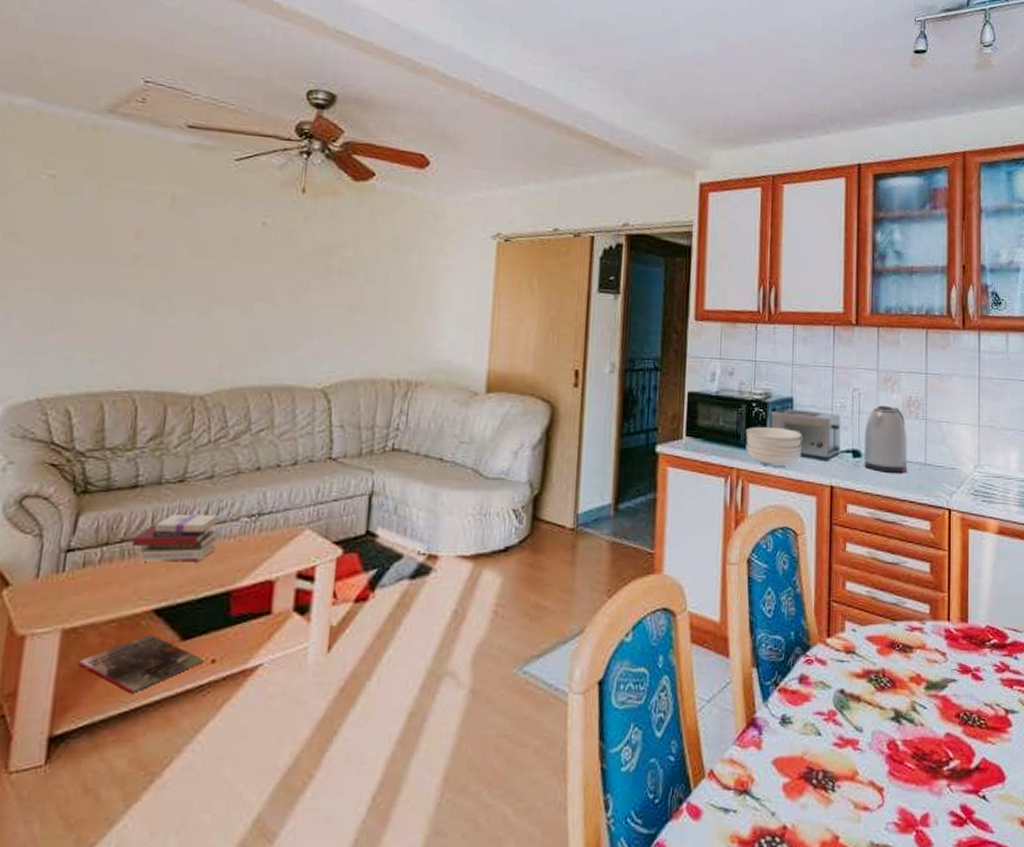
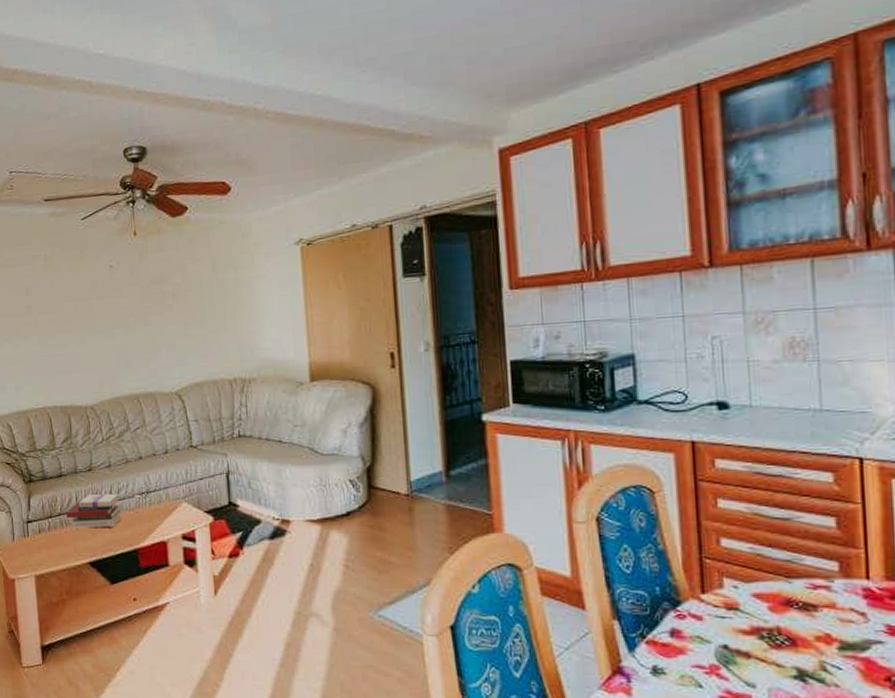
magazine: present [77,635,205,695] -> none [48,580,129,621]
bowl: present [745,426,802,467] -> none [579,386,651,427]
toaster: present [769,407,841,462] -> none [607,364,701,417]
kettle: present [864,405,908,473] -> none [731,350,796,423]

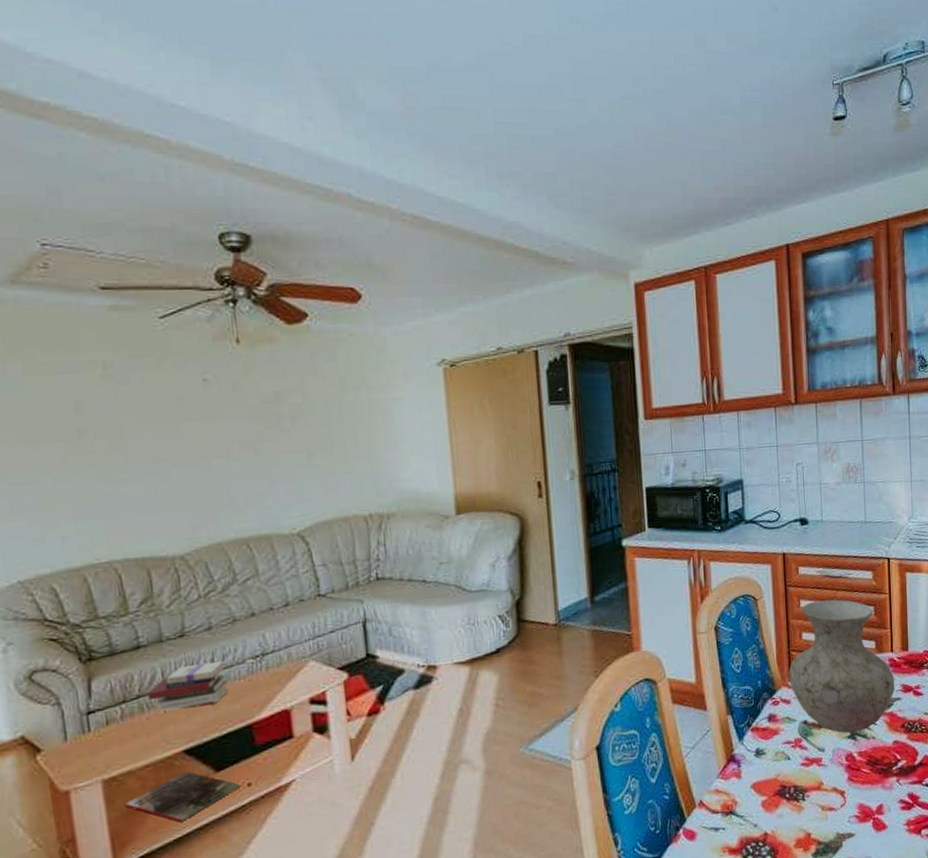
magazine: none [48,580,129,621] -> present [124,771,241,823]
vase: none [700,502,874,673] -> present [789,599,895,733]

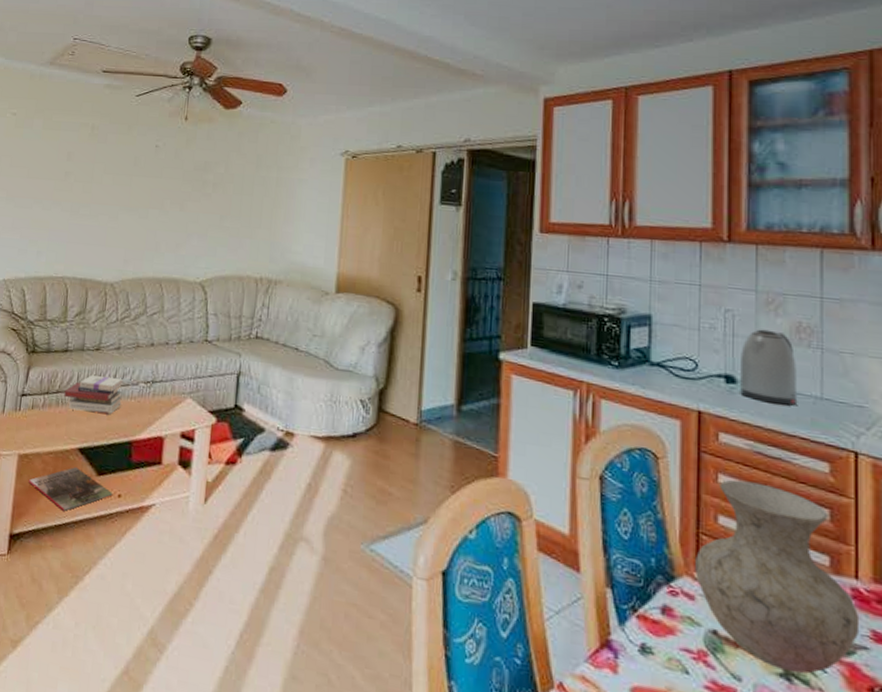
kettle: none [810,474,850,535] -> present [740,329,798,406]

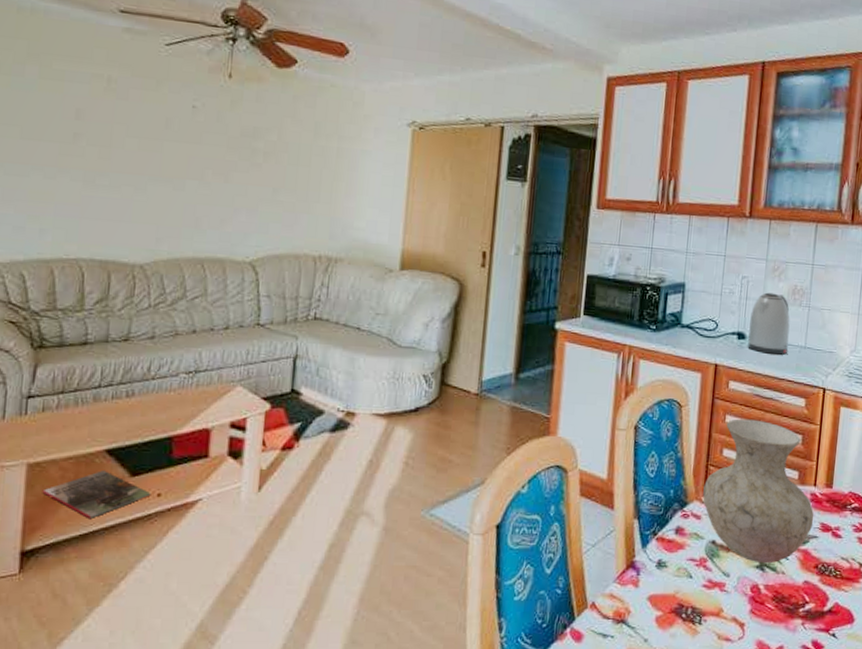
books: present [64,375,123,415] -> none [84,369,159,411]

